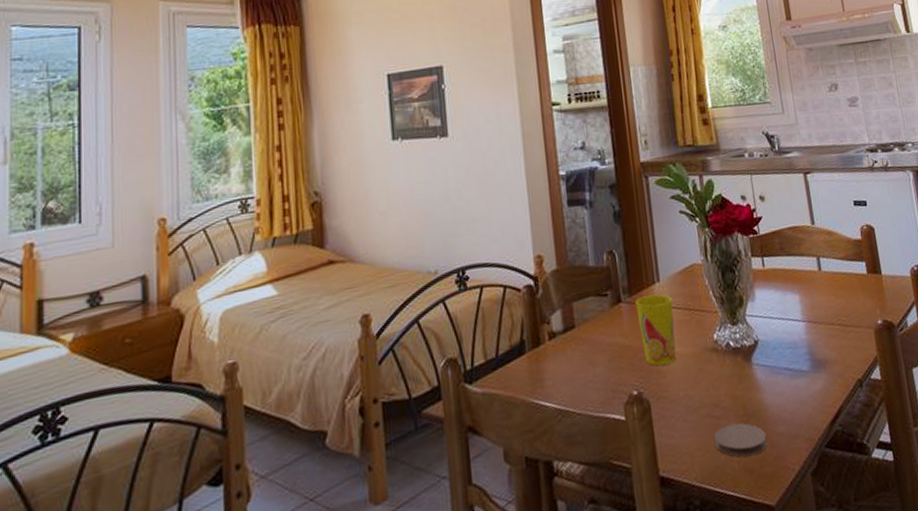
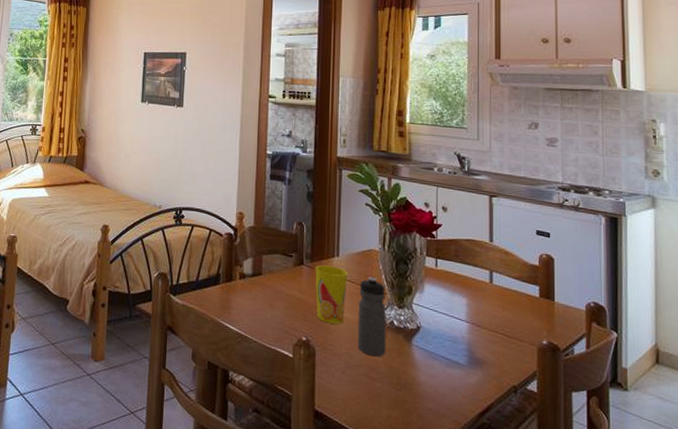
water bottle: none [687,296,727,391] -> present [357,276,386,357]
coaster: present [714,423,768,457] -> none [368,387,415,419]

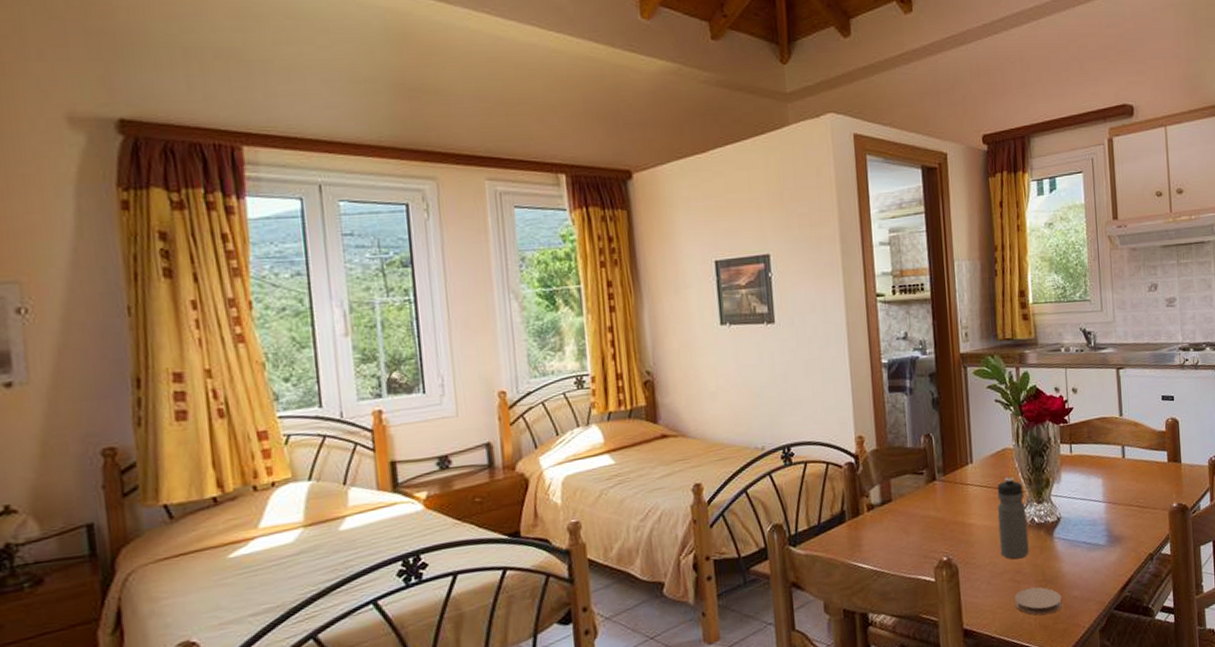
cup: present [315,265,348,325] -> none [949,474,985,537]
coaster: none [368,387,415,419] -> present [1015,587,1062,615]

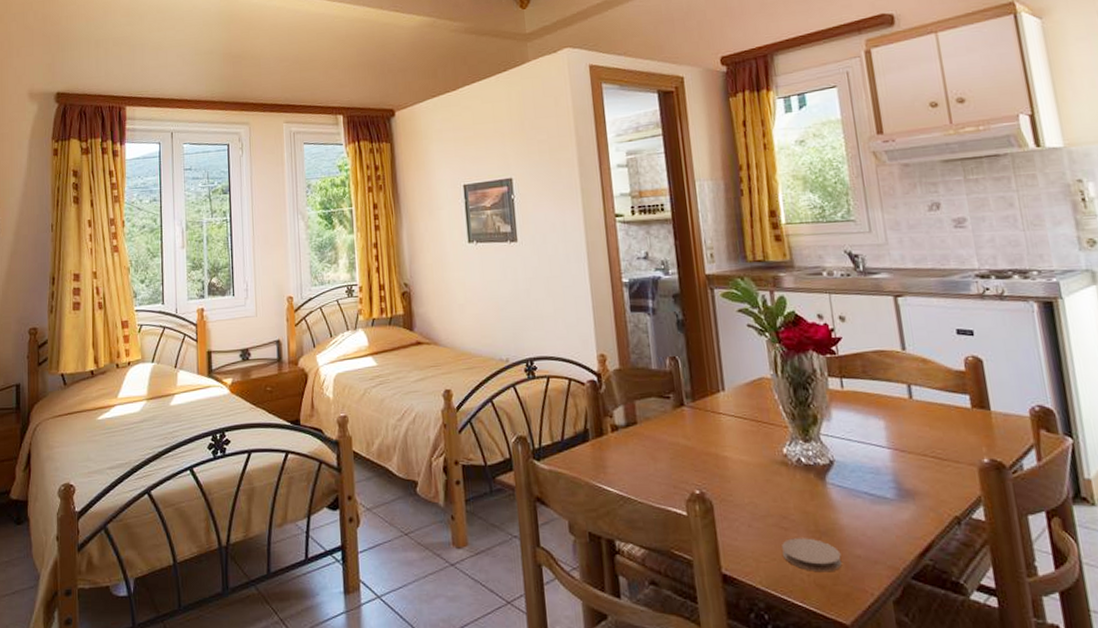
water bottle: present [997,477,1029,560] -> none [754,409,797,503]

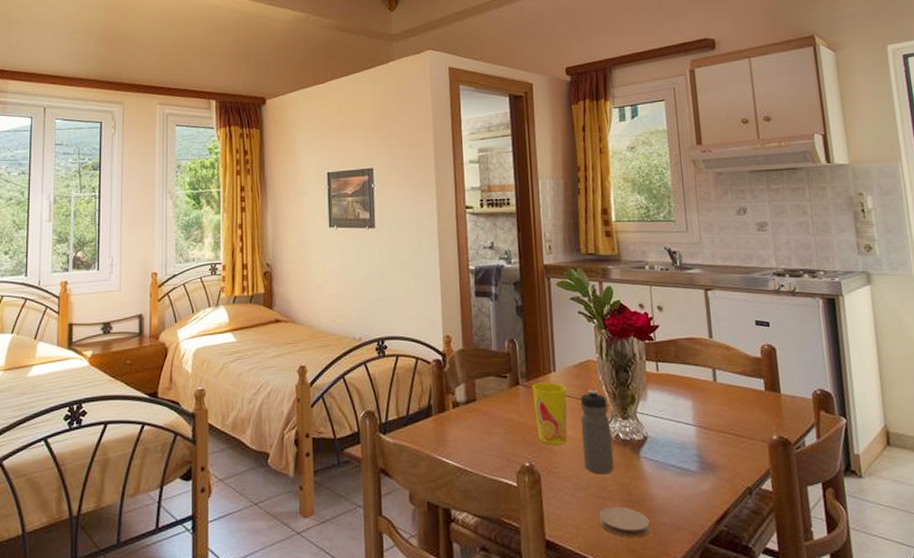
cup: none [698,402,742,471] -> present [532,382,568,445]
water bottle: none [754,409,797,503] -> present [580,389,614,474]

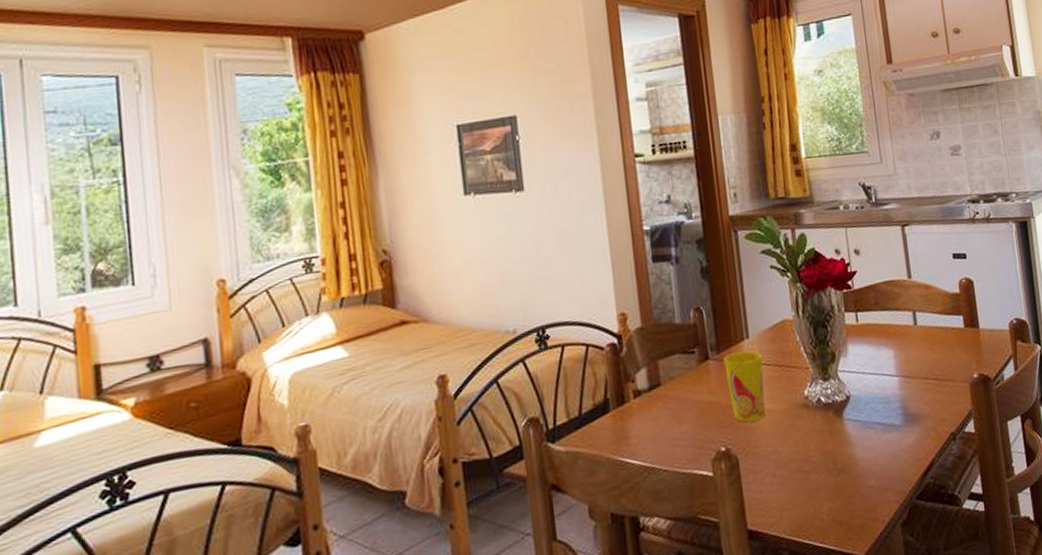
water bottle: present [580,389,614,474] -> none [777,352,817,446]
coaster: present [599,507,651,538] -> none [804,477,858,510]

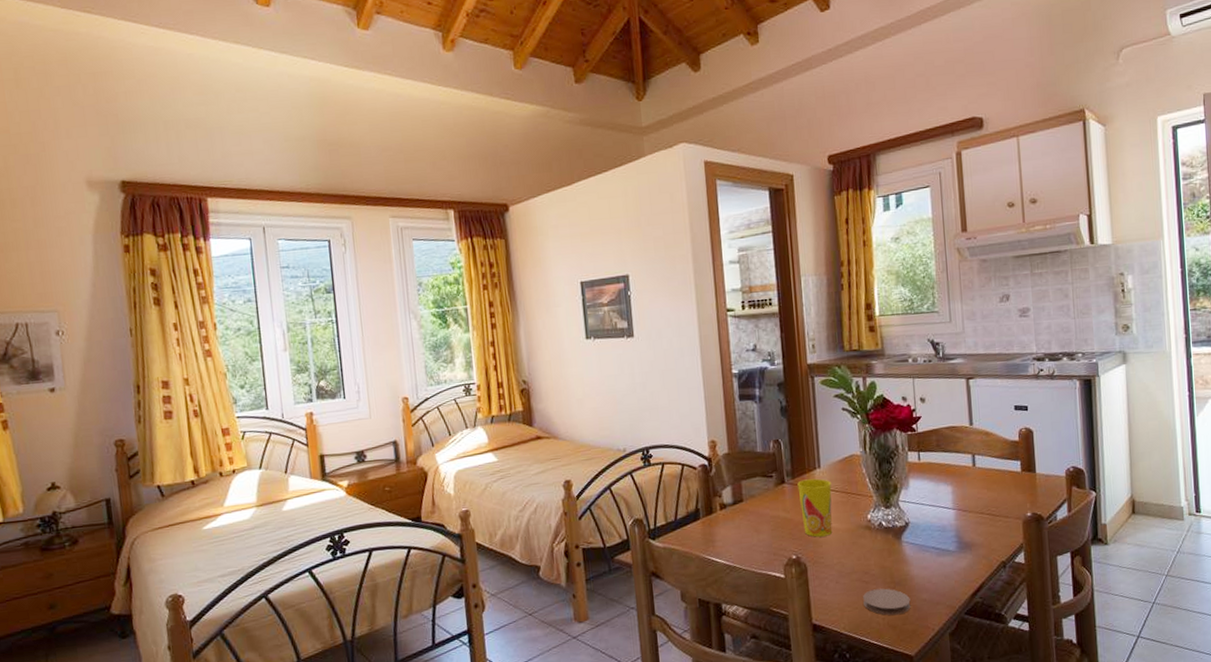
coaster: none [804,477,858,510] -> present [863,588,911,615]

